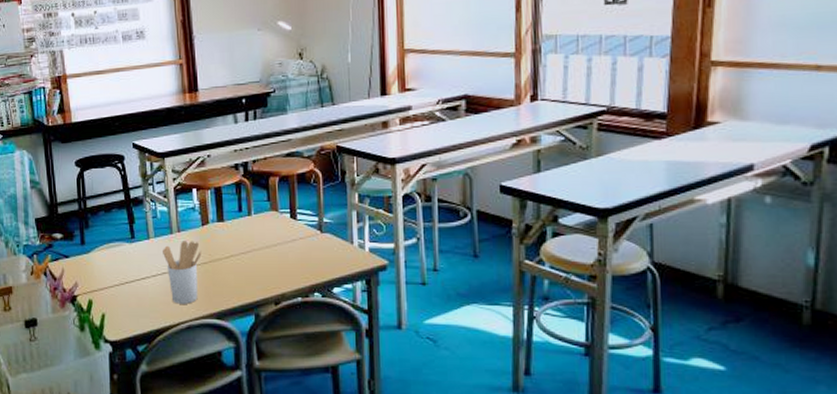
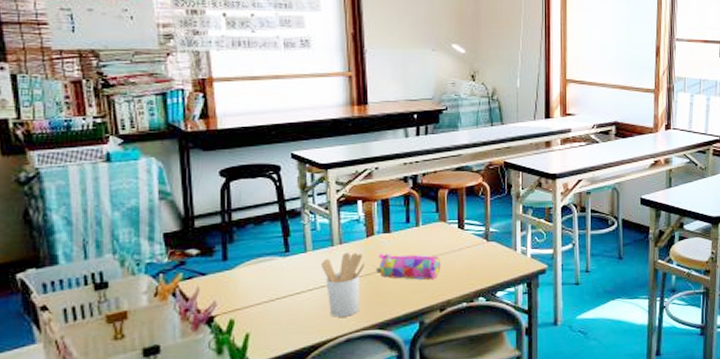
pencil case: none [211,242,275,272] -> present [375,253,441,281]

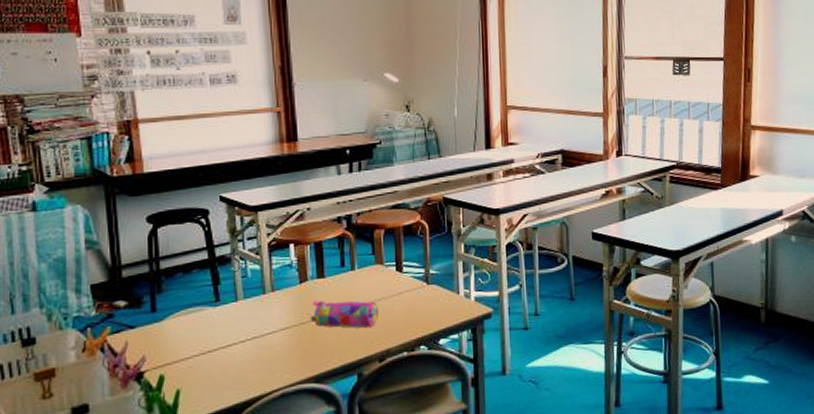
utensil holder: present [322,252,365,317] -> none [253,300,299,371]

